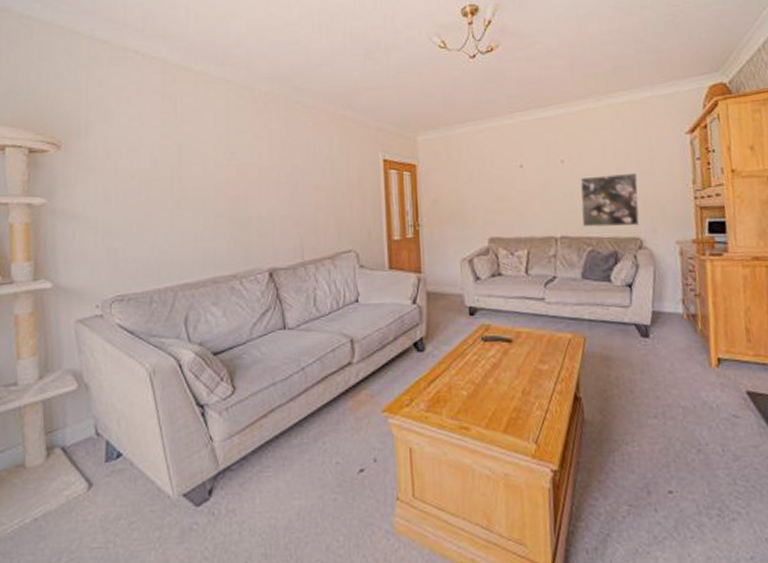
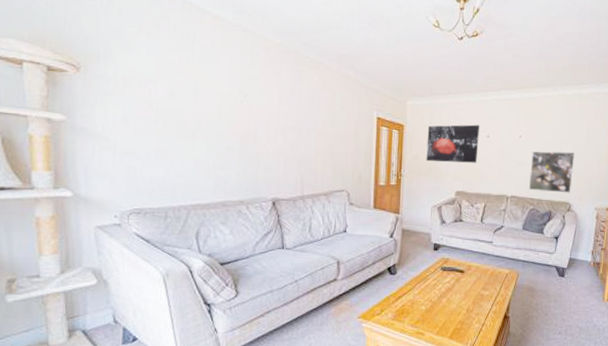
wall art: none [445,154,511,205] -> present [426,124,479,163]

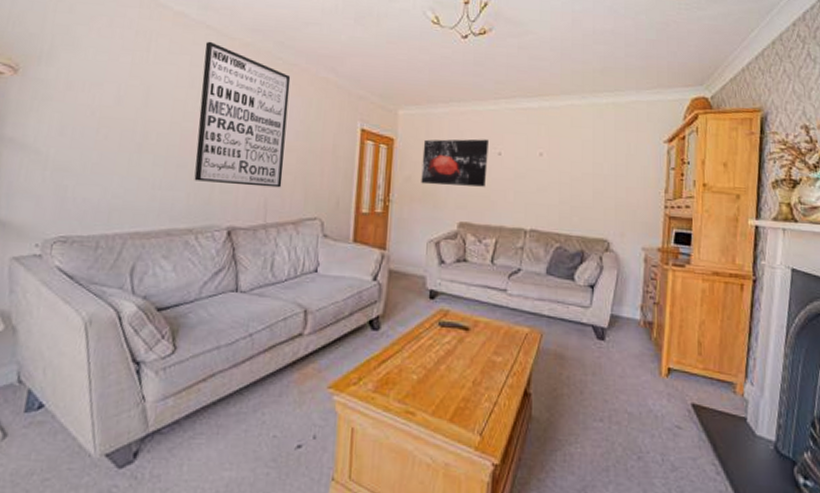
wall art: none [241,42,317,166] -> present [194,41,291,188]
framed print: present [528,151,575,193] -> none [553,173,612,228]

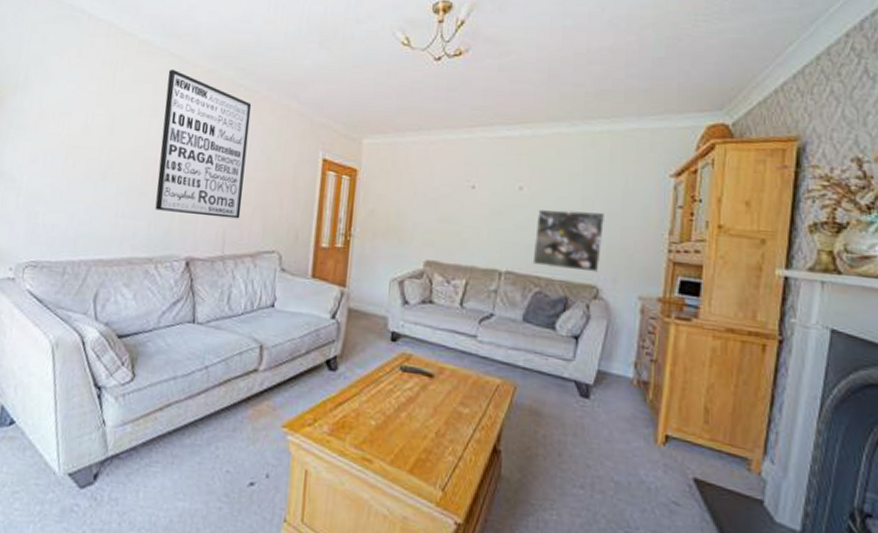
wall art: present [421,139,488,187] -> none [385,170,461,223]
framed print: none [553,173,612,228] -> present [532,209,604,273]

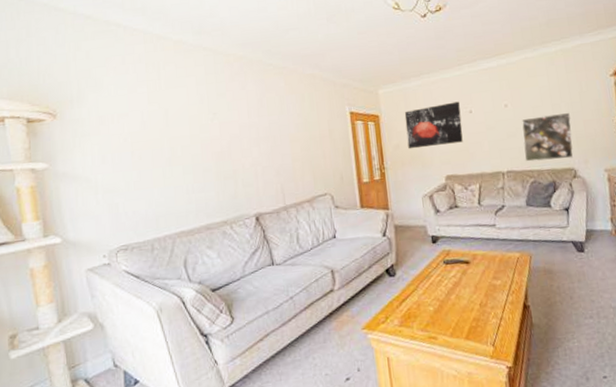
wall art: present [155,69,252,219] -> none [205,61,293,181]
wall art: none [385,170,461,223] -> present [404,101,463,150]

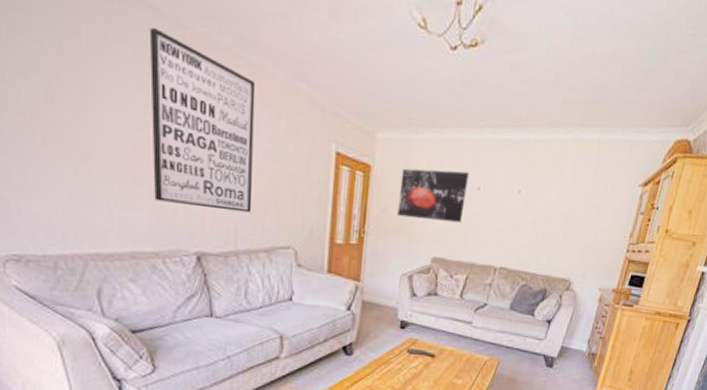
wall art: none [205,61,293,181] -> present [149,27,256,213]
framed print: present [522,112,574,162] -> none [522,212,584,268]

